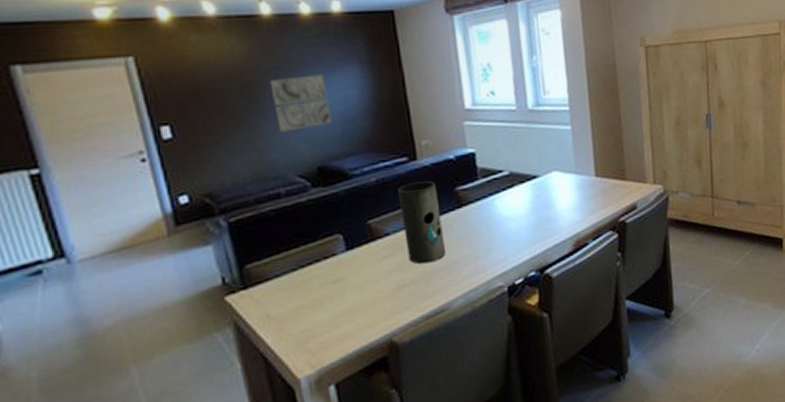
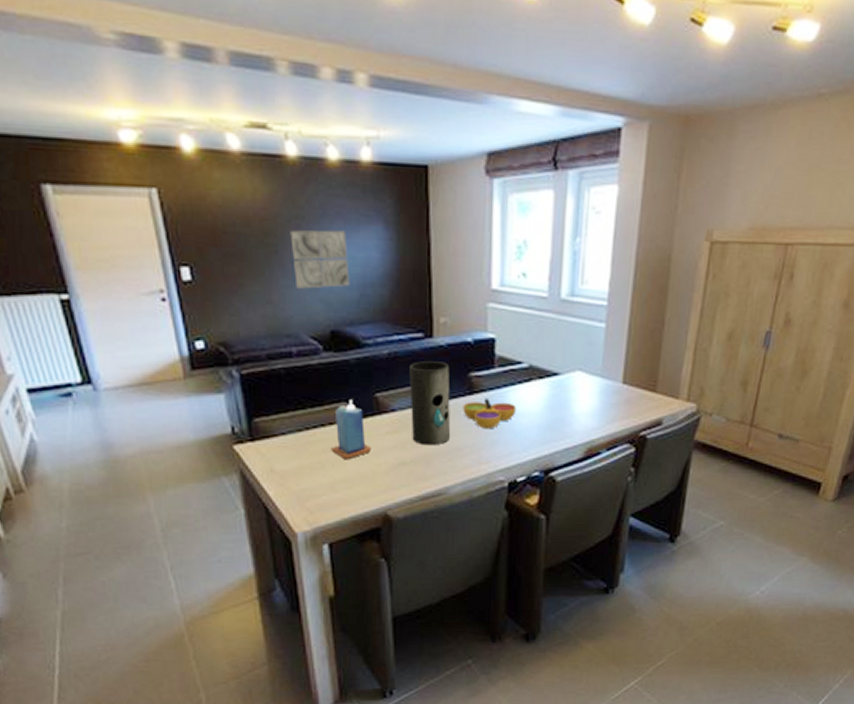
candle: none [328,230,369,292] -> present [331,399,371,460]
decorative bowl: none [453,208,505,239] -> present [463,397,517,430]

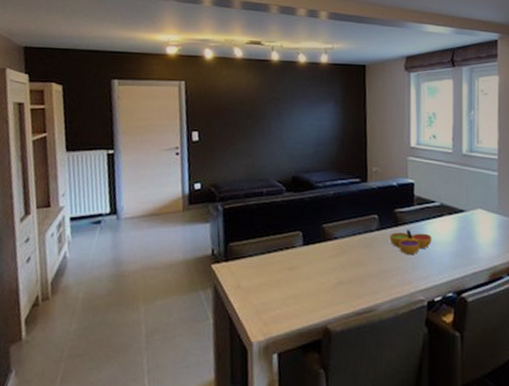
wall art: present [290,230,350,289] -> none [269,107,309,147]
candle: present [331,399,371,460] -> none [286,229,317,279]
vase: present [409,361,451,446] -> none [349,200,380,268]

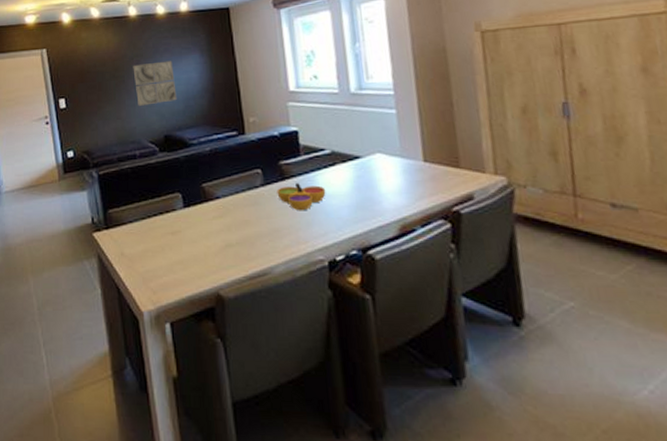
wall art: none [269,107,309,147] -> present [133,60,177,106]

